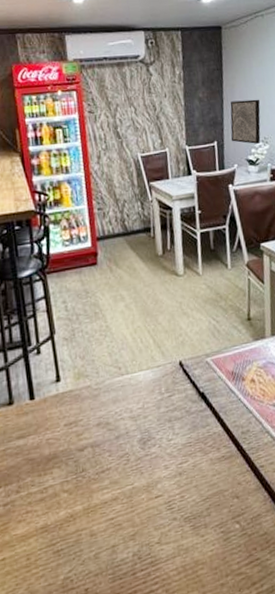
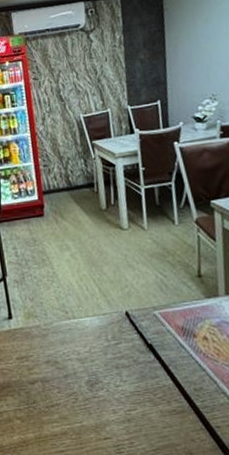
wall art: present [230,99,261,144] -> none [173,56,208,102]

